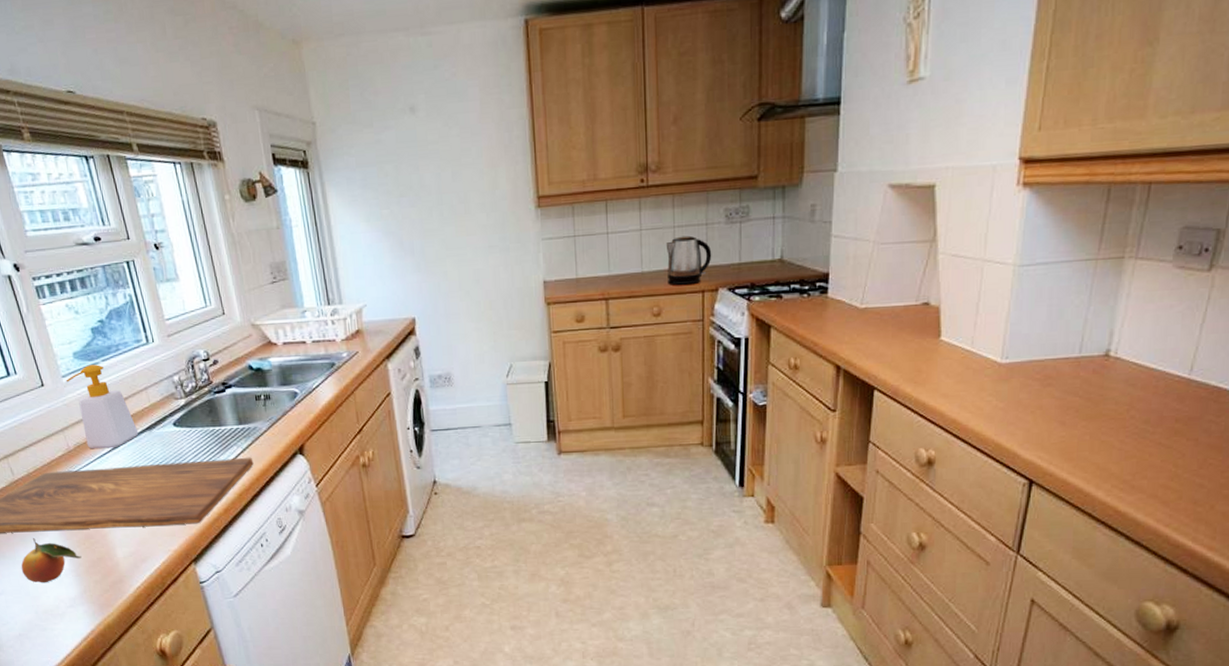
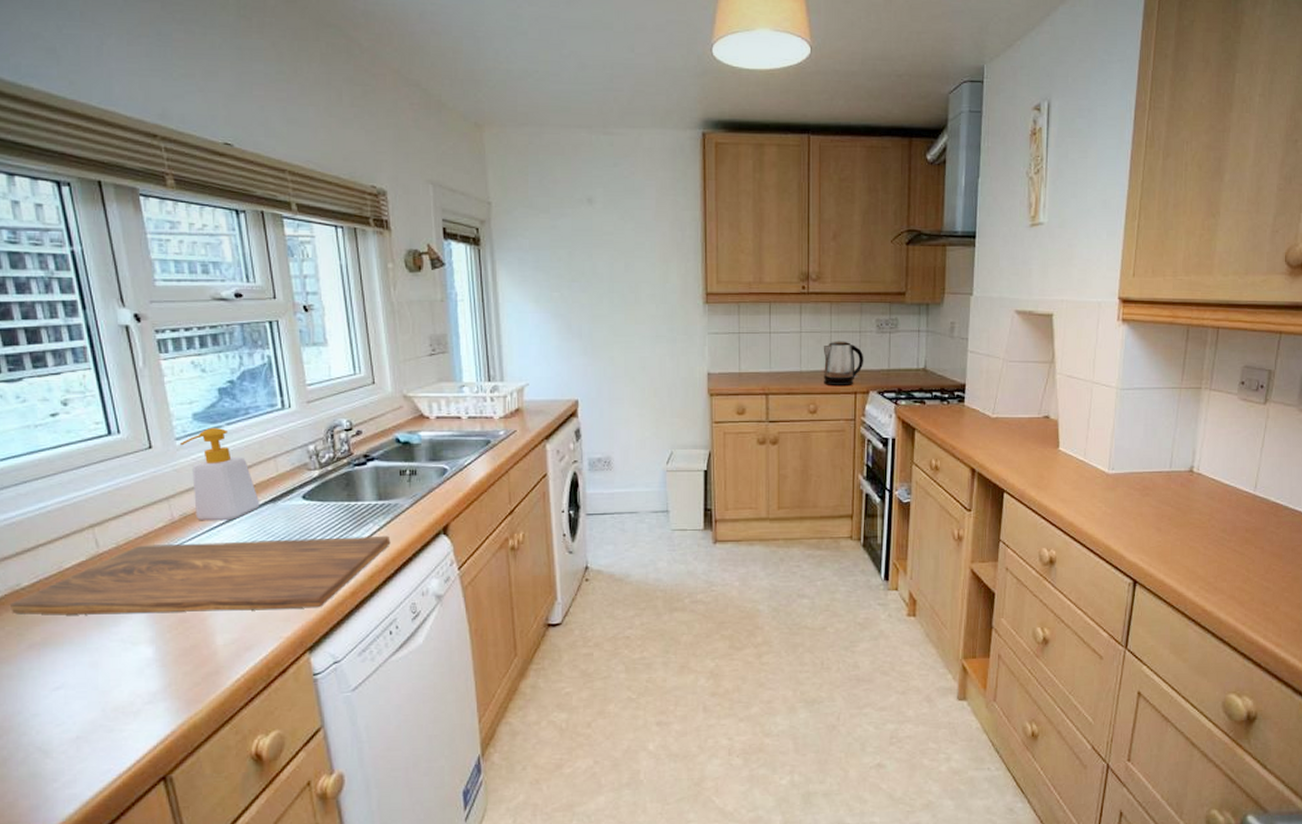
fruit: present [21,538,82,583] -> none [91,621,171,675]

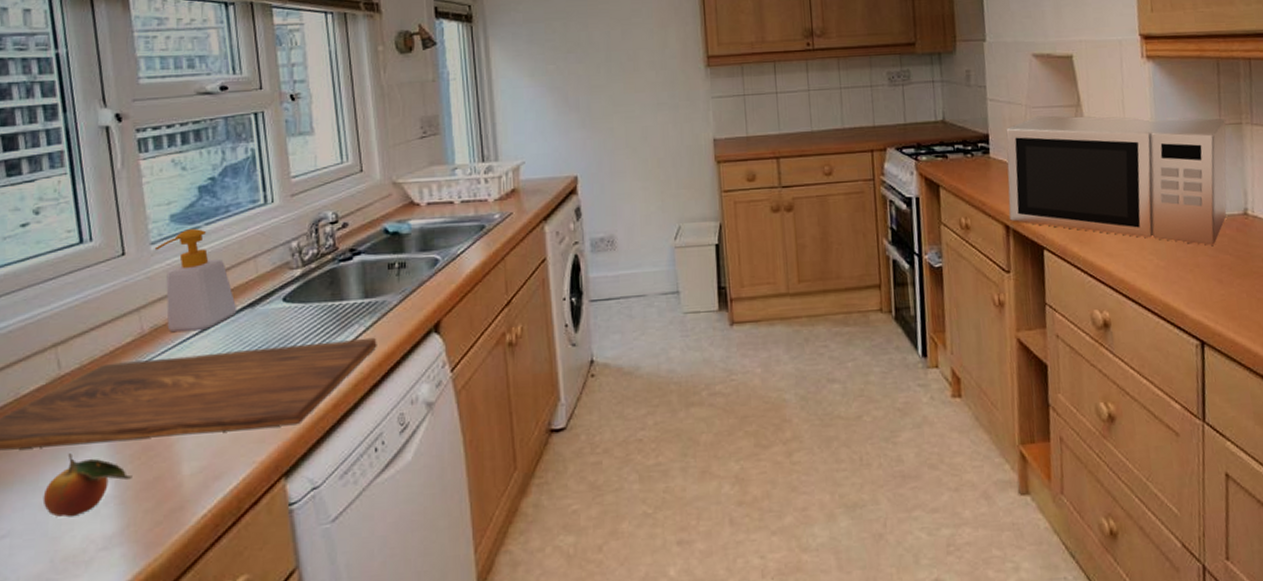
fruit: none [91,621,171,675] -> present [42,453,132,518]
kettle: present [823,341,864,387] -> none [833,96,879,146]
microwave: none [975,370,1187,497] -> present [1006,115,1227,246]

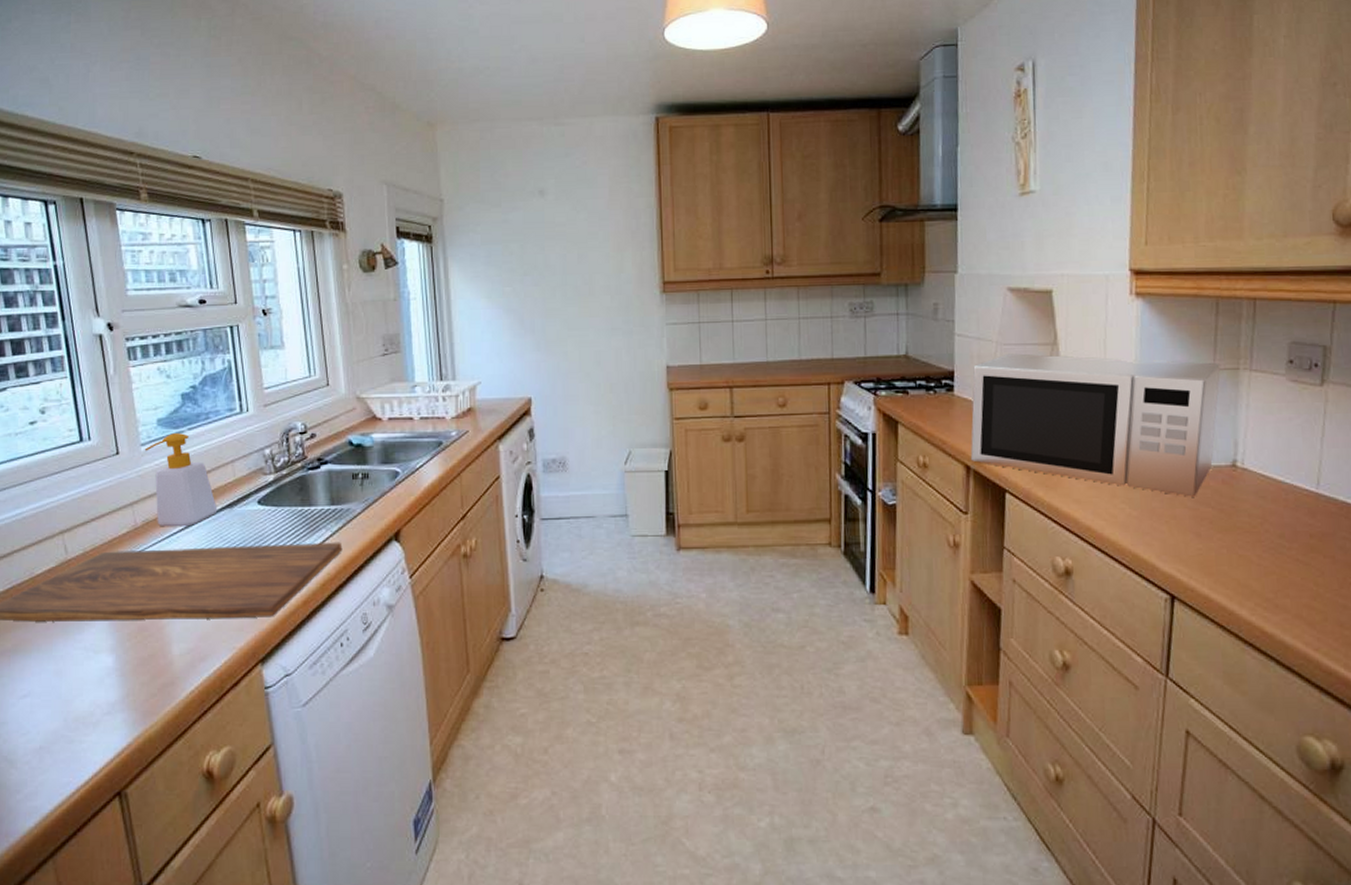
fruit: present [42,453,132,518] -> none [56,628,130,684]

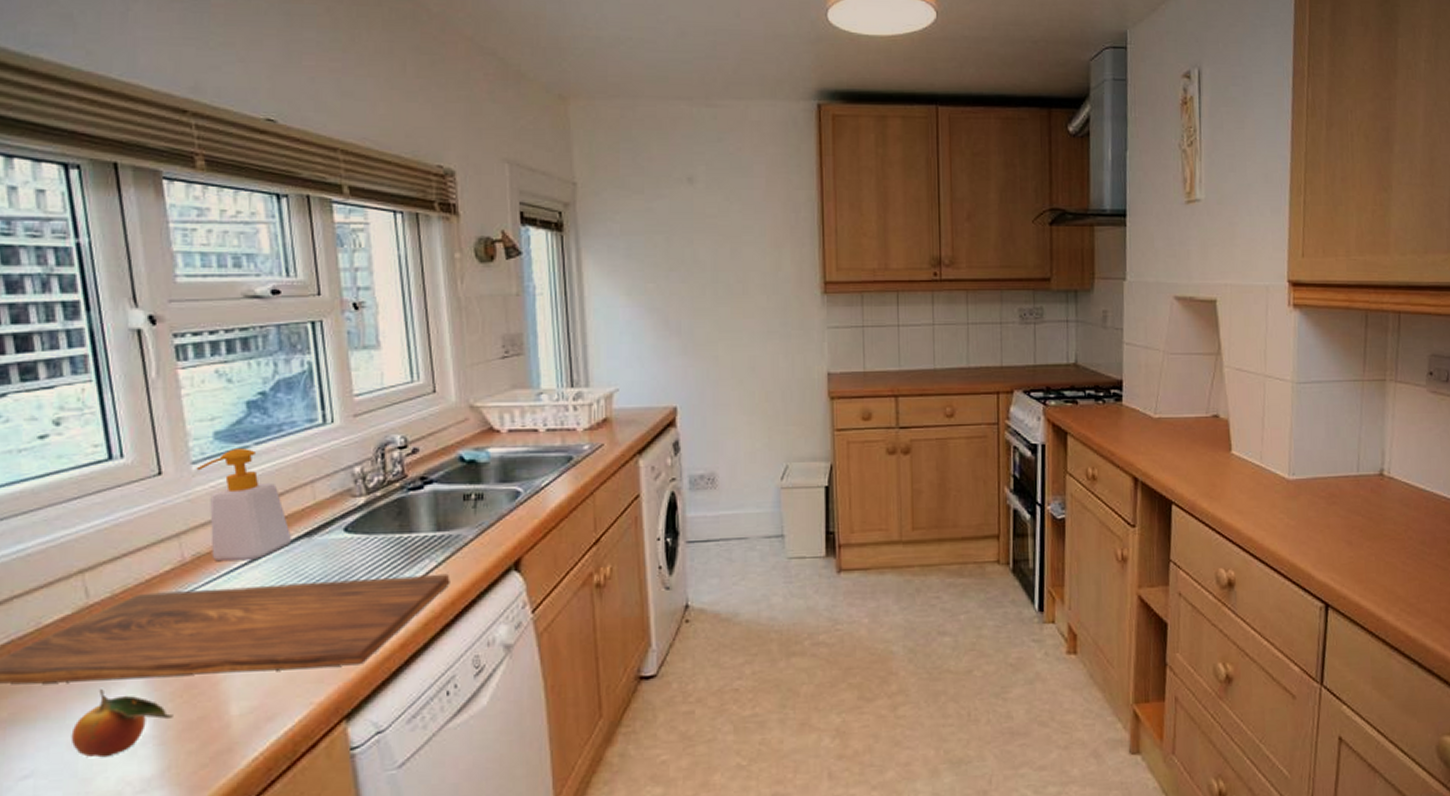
fruit: none [56,628,130,684] -> present [71,689,173,758]
microwave: present [970,353,1221,497] -> none [1138,363,1370,506]

